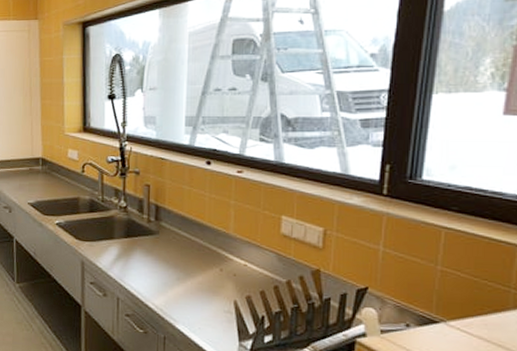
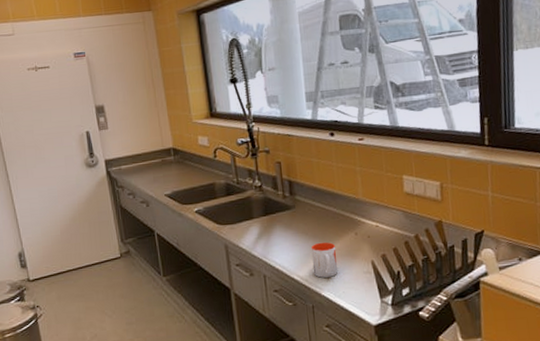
mug: none [169,273,198,311] -> present [311,242,337,278]

